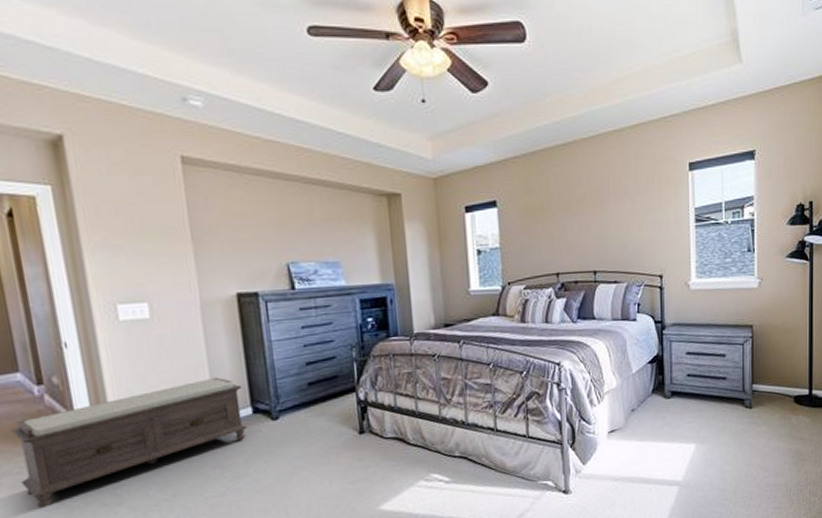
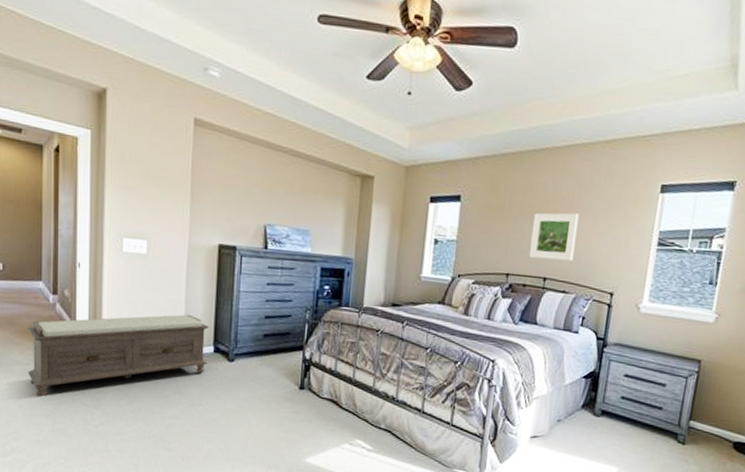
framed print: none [573,202,619,253] -> present [528,213,579,261]

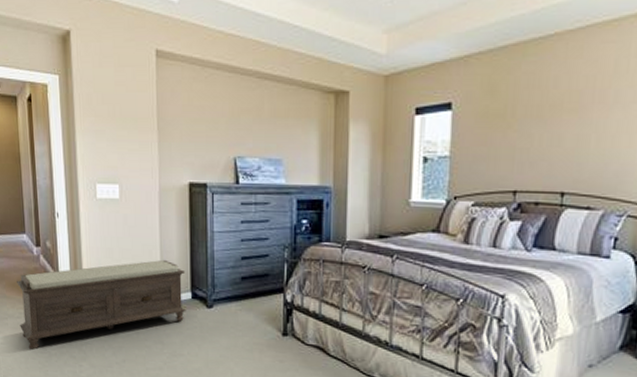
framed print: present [528,213,579,261] -> none [540,110,604,170]

